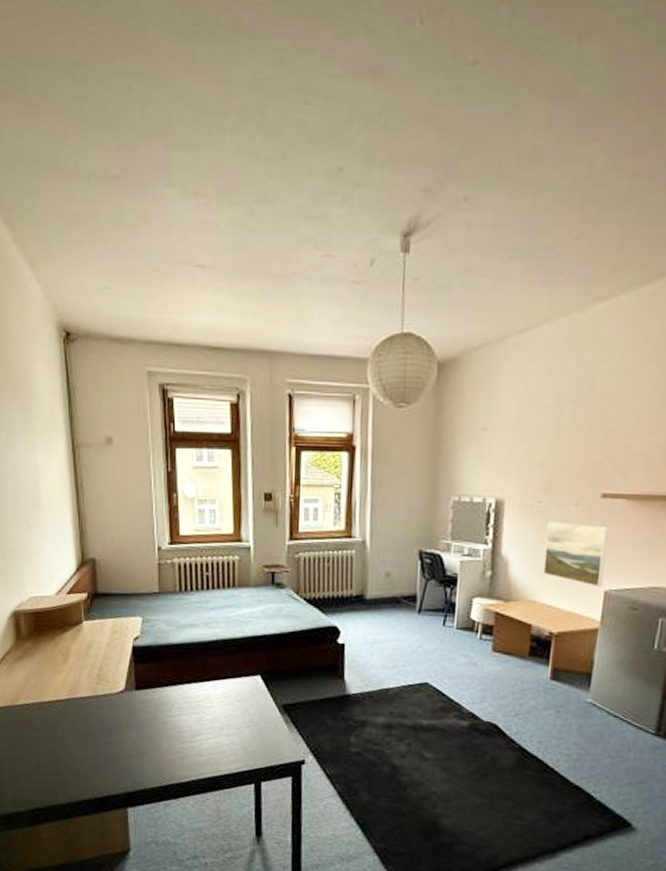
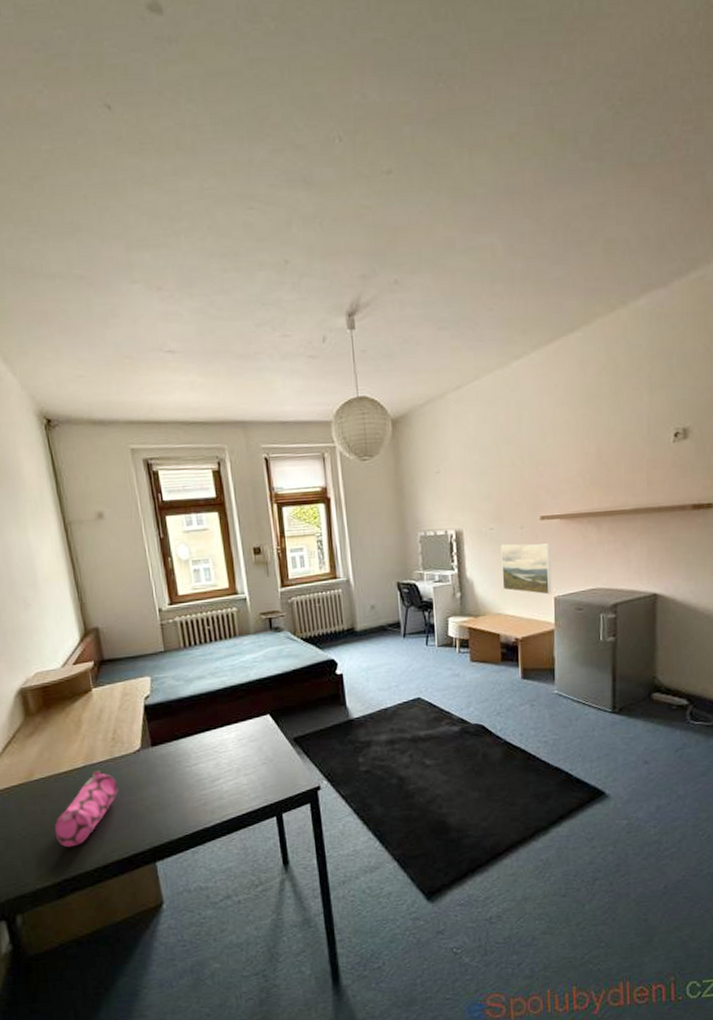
pencil case: none [34,705,99,778] -> present [55,770,119,848]

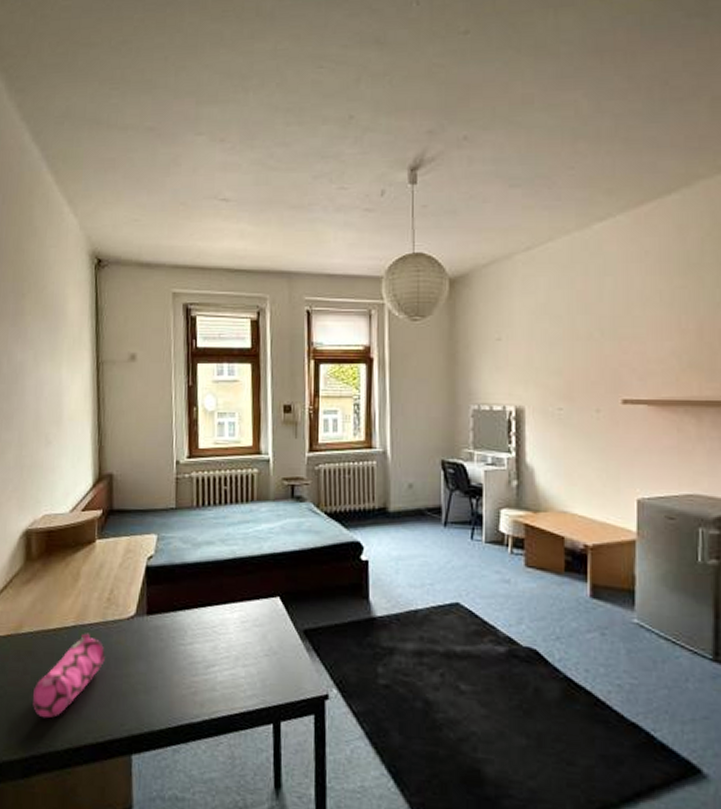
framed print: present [500,543,552,595] -> none [570,428,635,496]

